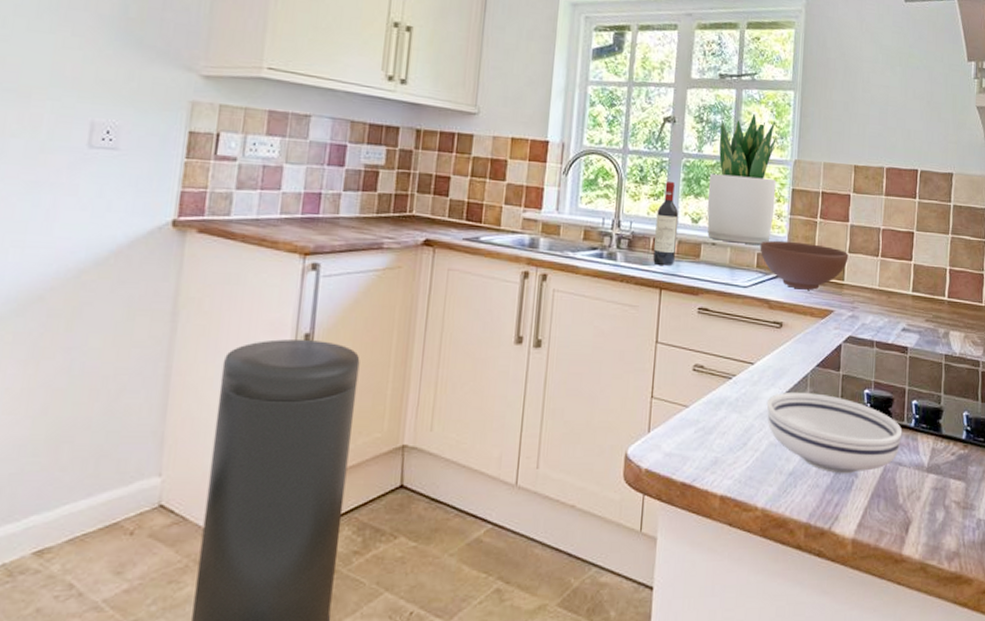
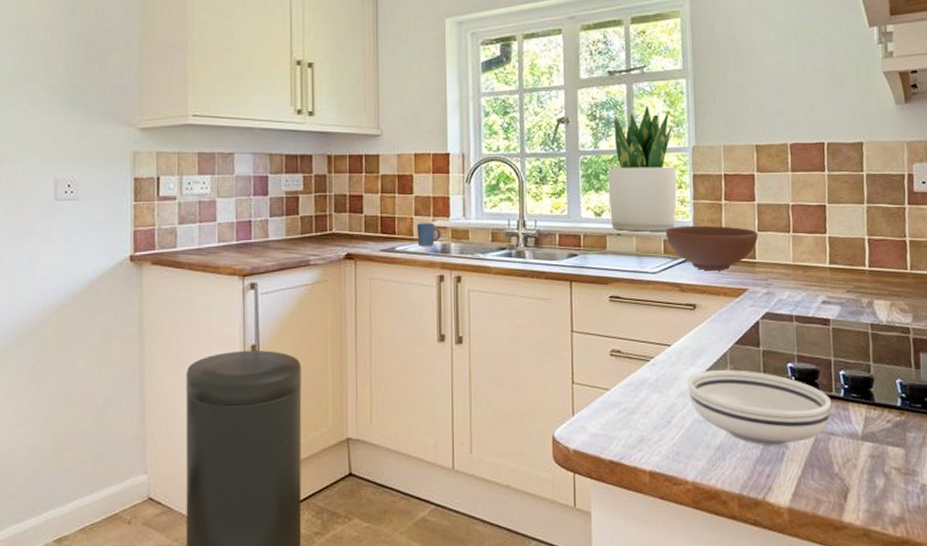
mug: none [504,213,531,239] -> present [417,223,442,246]
wine bottle: present [653,182,679,267] -> none [559,180,582,260]

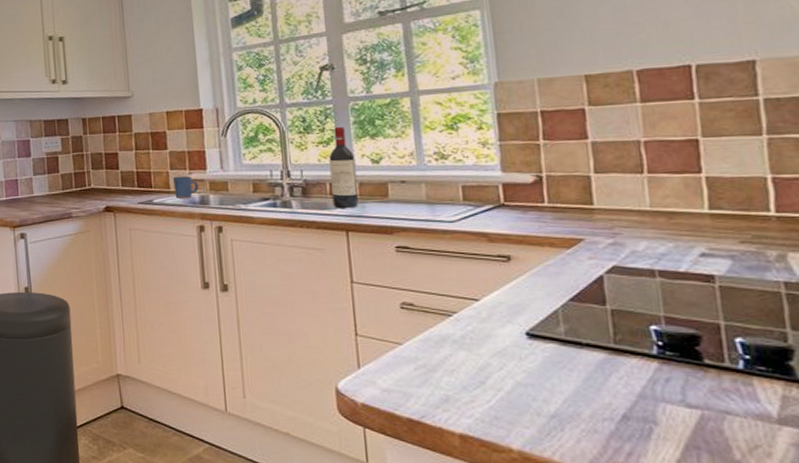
wine bottle: none [559,180,582,260] -> present [328,127,358,209]
planter: present [608,105,677,232] -> none [386,43,477,178]
bowl: present [665,225,758,271] -> none [463,168,596,219]
bowl: present [687,369,832,446] -> none [504,328,725,421]

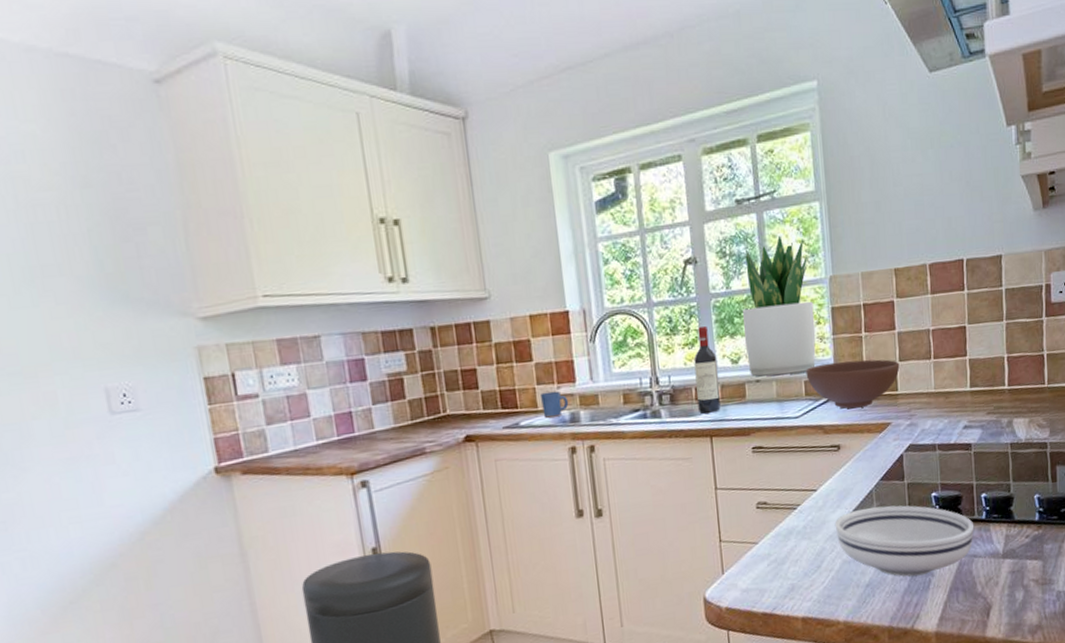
planter: none [386,43,477,178] -> present [743,235,816,377]
bowl: none [463,168,596,219] -> present [806,359,900,409]
bowl: none [504,328,725,421] -> present [834,505,974,577]

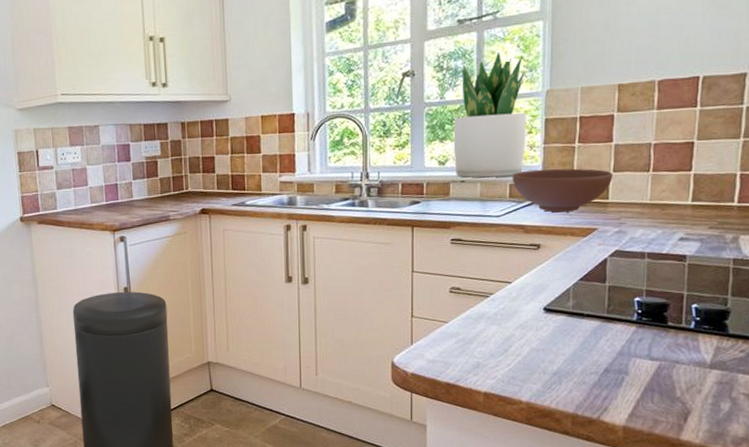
mug: present [541,390,569,418] -> none [265,178,288,200]
wine bottle: present [693,326,721,414] -> none [403,131,425,207]
bowl: present [834,505,974,577] -> none [526,303,680,372]

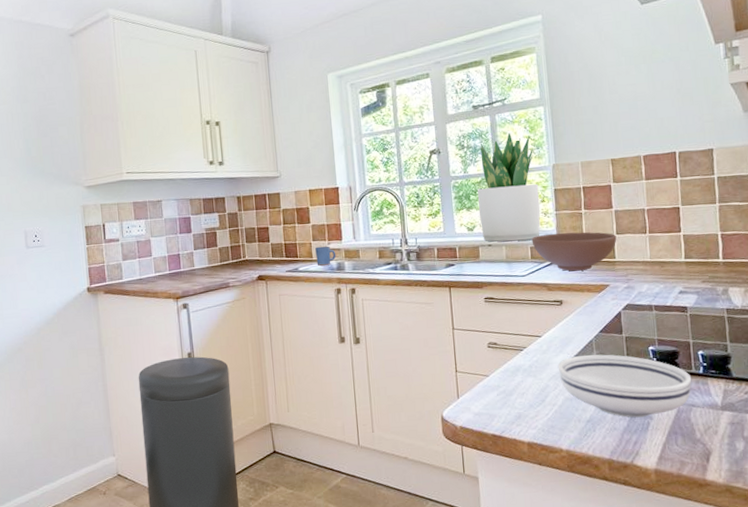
mug: none [265,178,288,200] -> present [315,246,336,266]
bowl: none [526,303,680,372] -> present [557,354,692,418]

